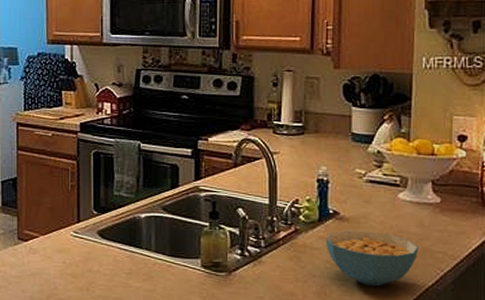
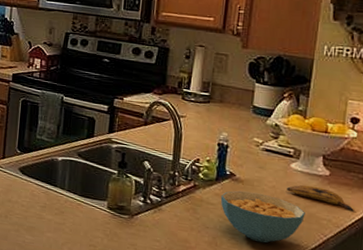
banana: none [397,216,471,240] -> present [287,184,355,212]

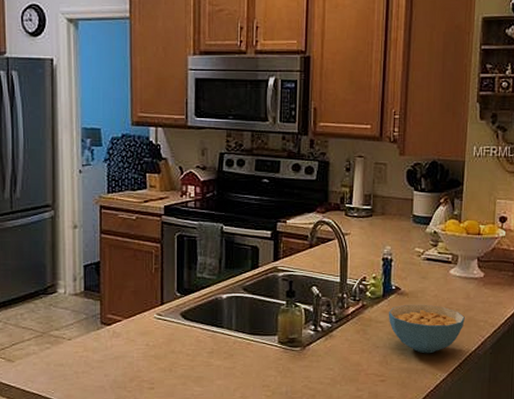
banana: present [287,184,355,212] -> none [448,289,507,309]

